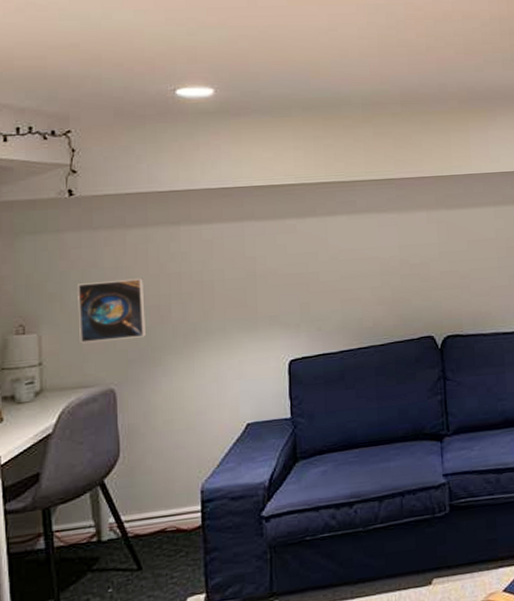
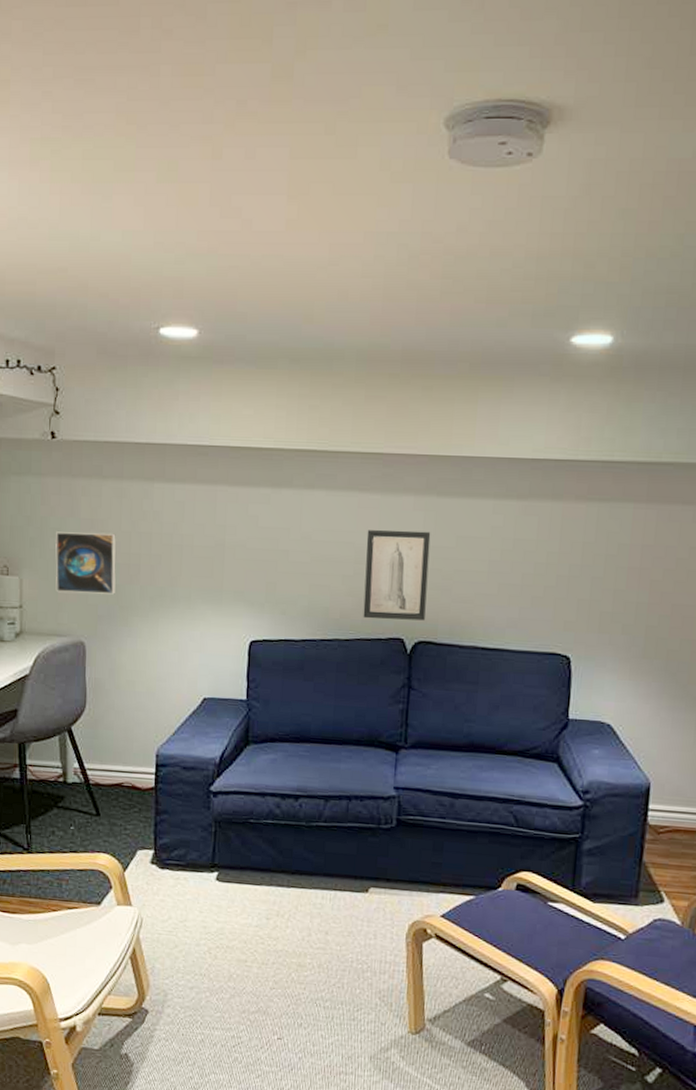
wall art: none [389,240,450,323] -> present [363,530,431,621]

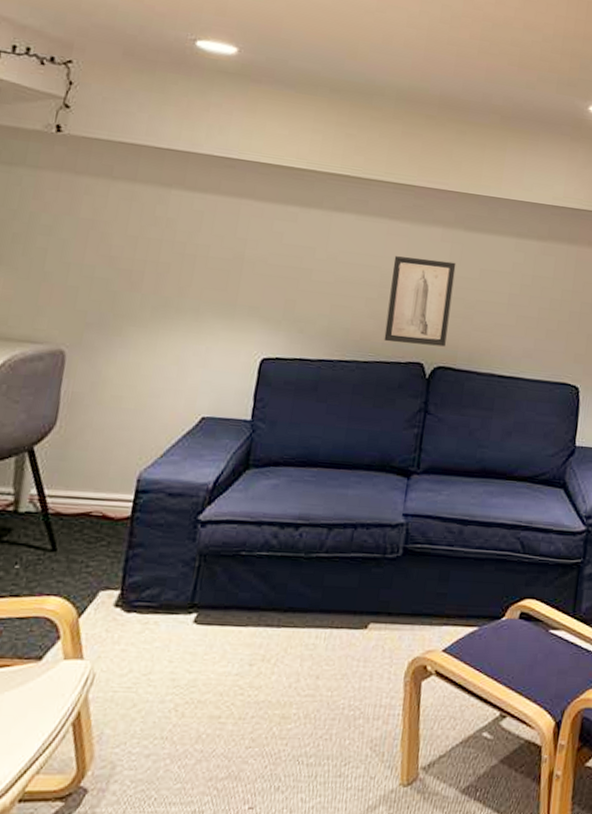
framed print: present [55,532,116,595] -> none [36,229,120,301]

